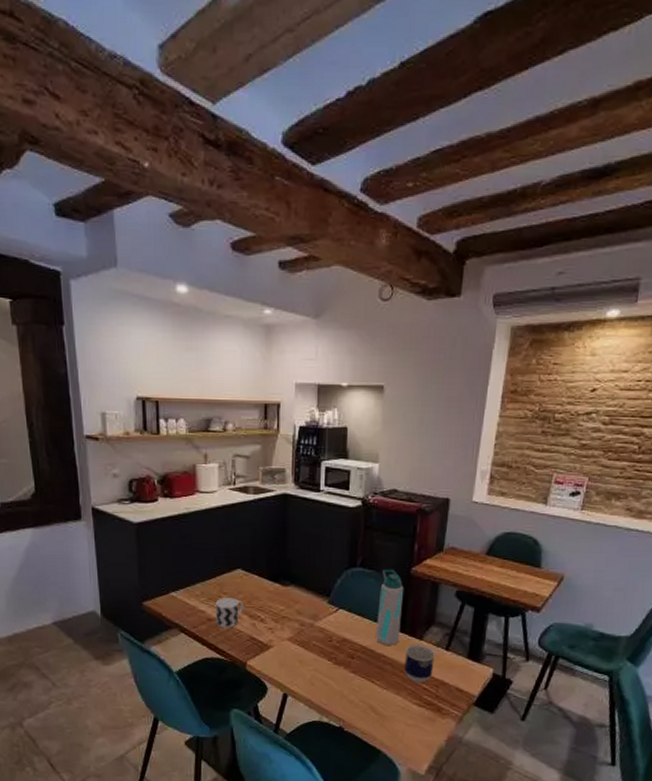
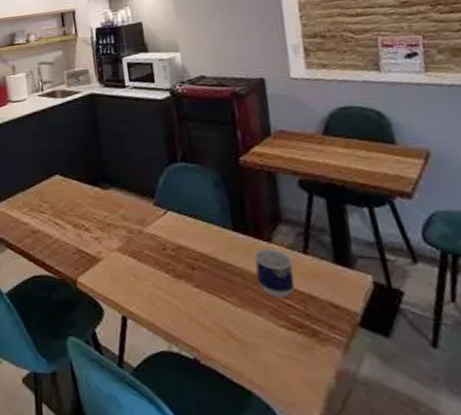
cup: present [215,598,244,628] -> none [37,207,67,240]
water bottle: present [376,569,404,646] -> none [207,161,244,251]

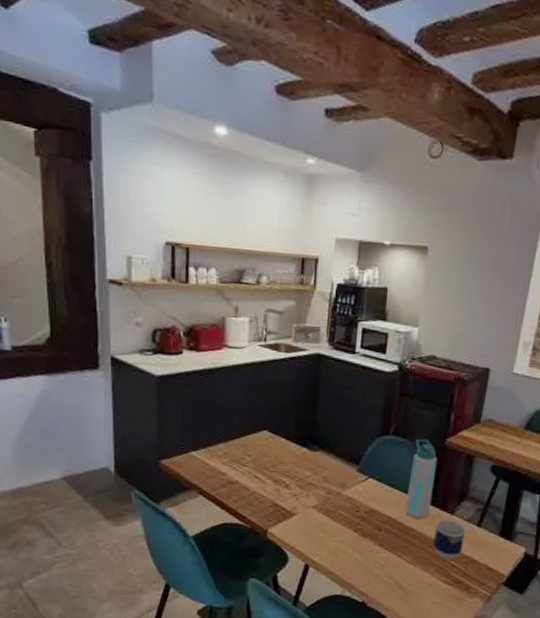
water bottle: none [207,161,244,251] -> present [405,438,438,519]

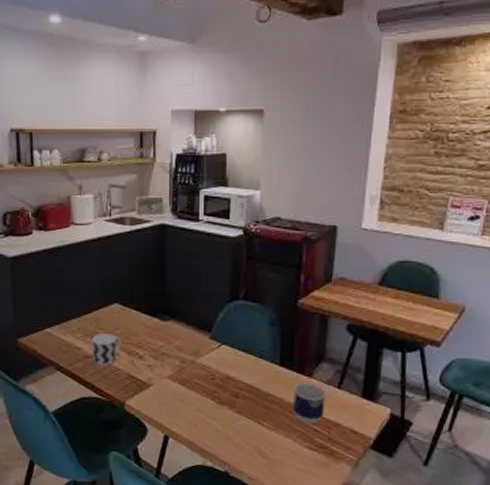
cup: none [237,460,269,493] -> present [92,334,122,366]
water bottle: present [405,438,438,519] -> none [262,301,291,384]

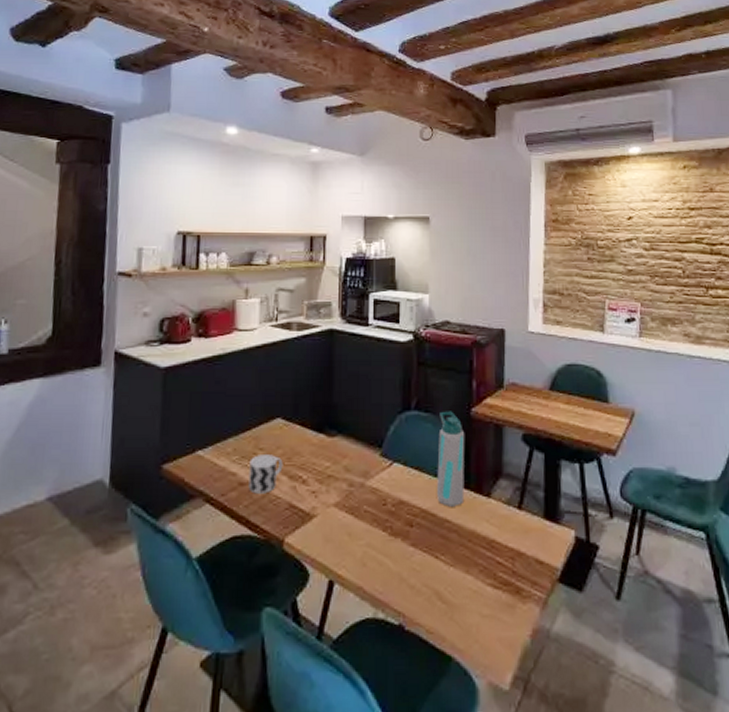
water bottle: none [262,301,291,384] -> present [437,411,465,507]
cup: present [293,382,327,425] -> none [472,503,508,556]

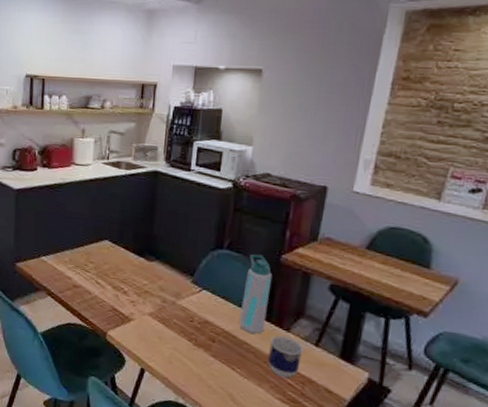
cup: present [248,455,283,494] -> none [80,266,109,297]
cup: none [472,503,508,556] -> present [268,335,304,378]

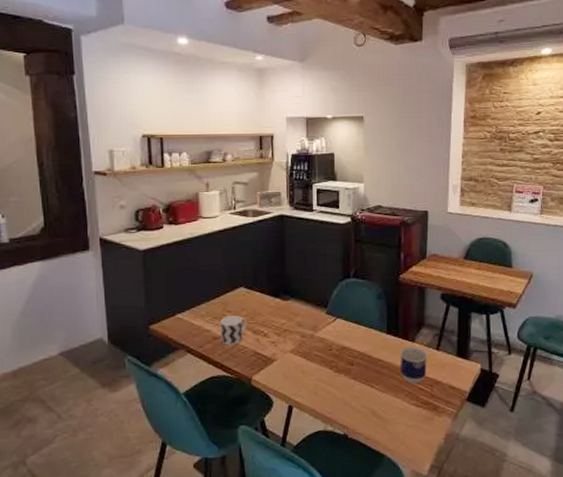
cup: none [80,266,109,297] -> present [220,315,248,345]
water bottle: present [239,254,273,334] -> none [372,277,395,350]

